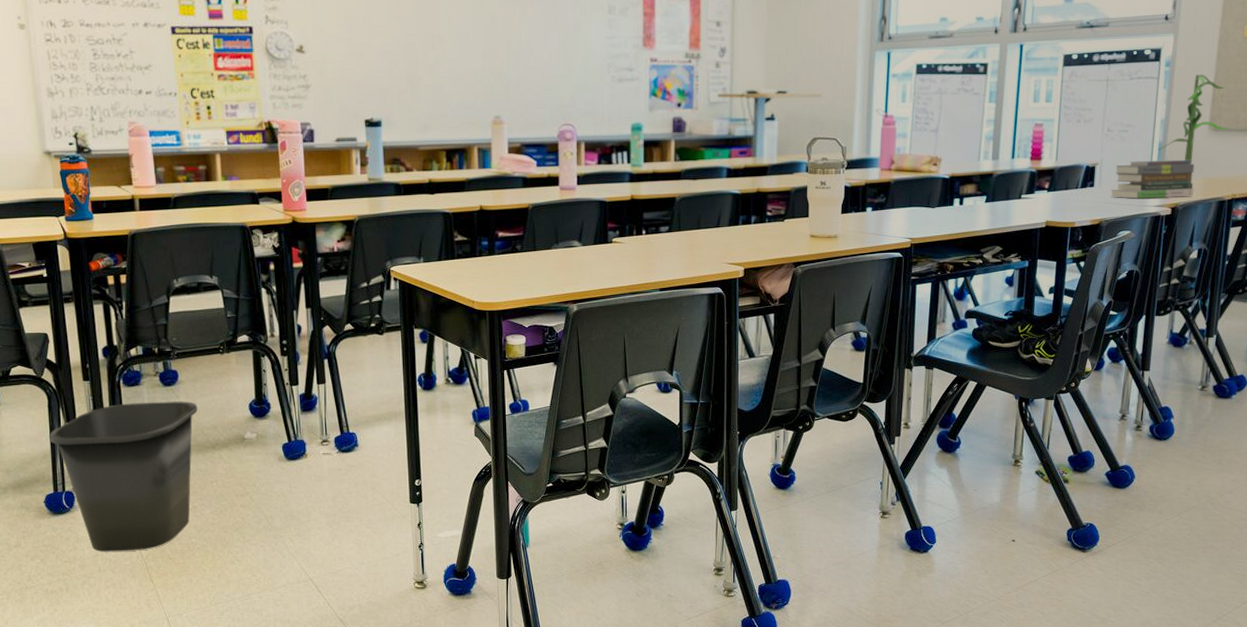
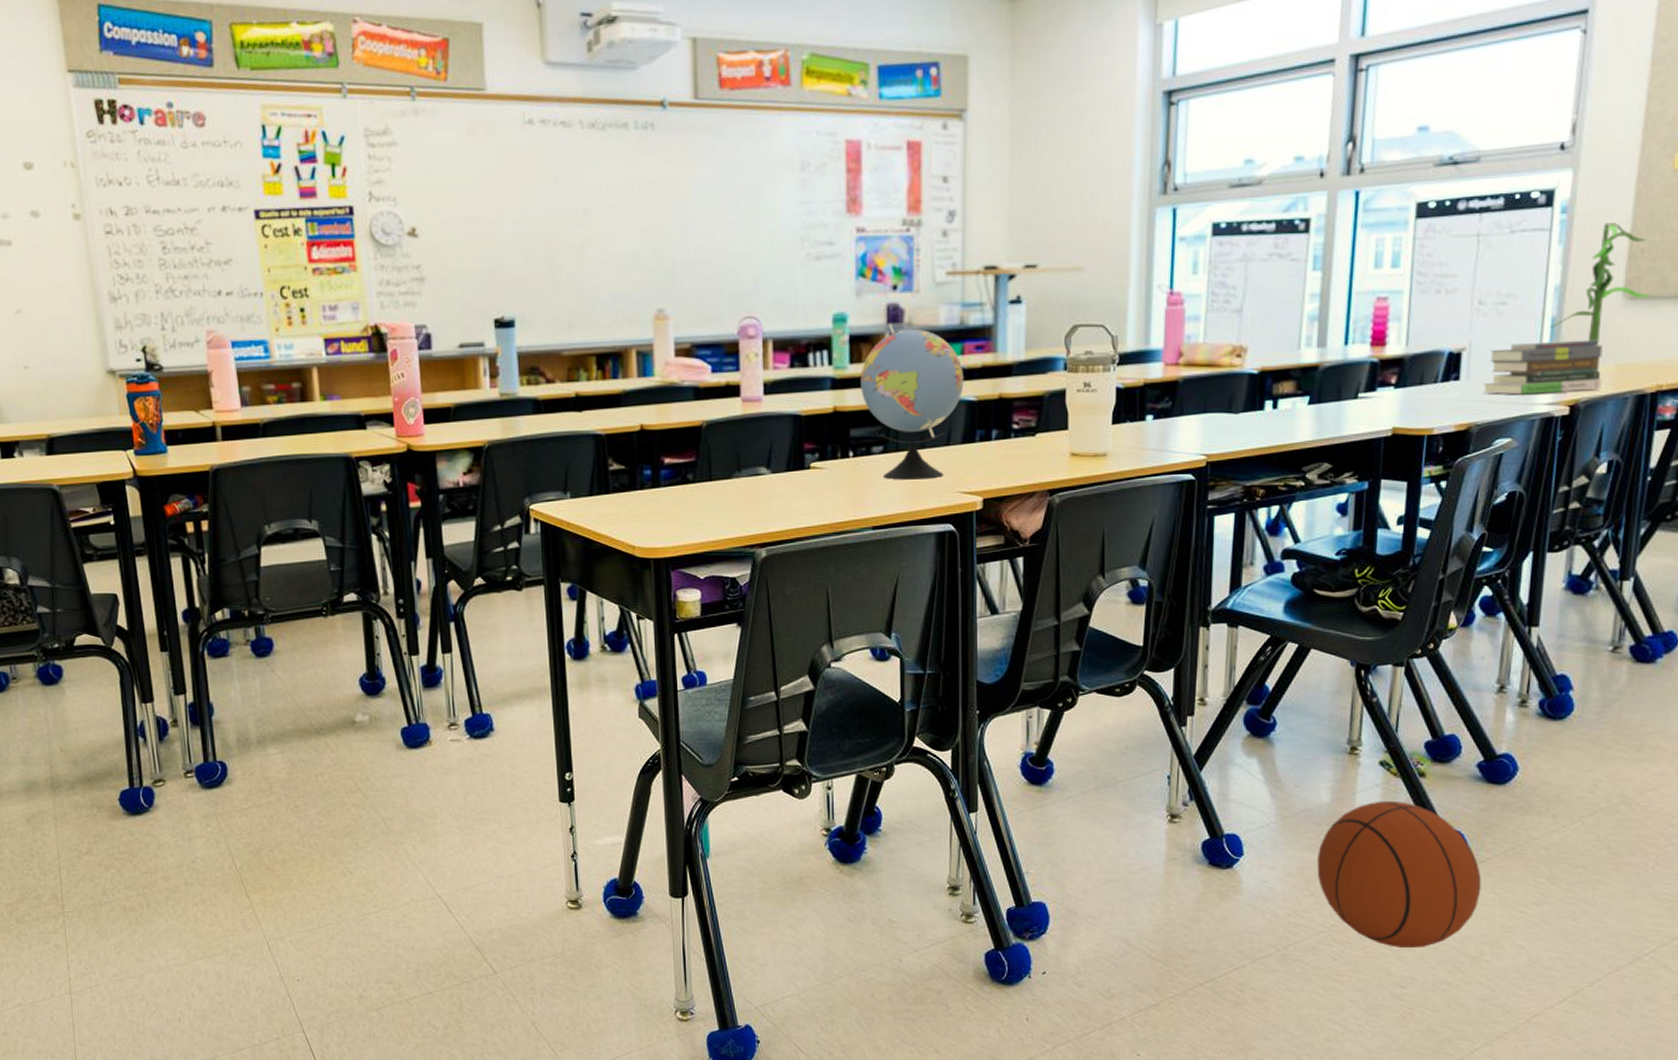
waste bin: present [48,401,198,552] -> none [121,676,298,861]
globe: none [646,132,731,253] -> present [853,323,964,480]
basketball: none [989,501,1108,613] -> present [1316,800,1481,949]

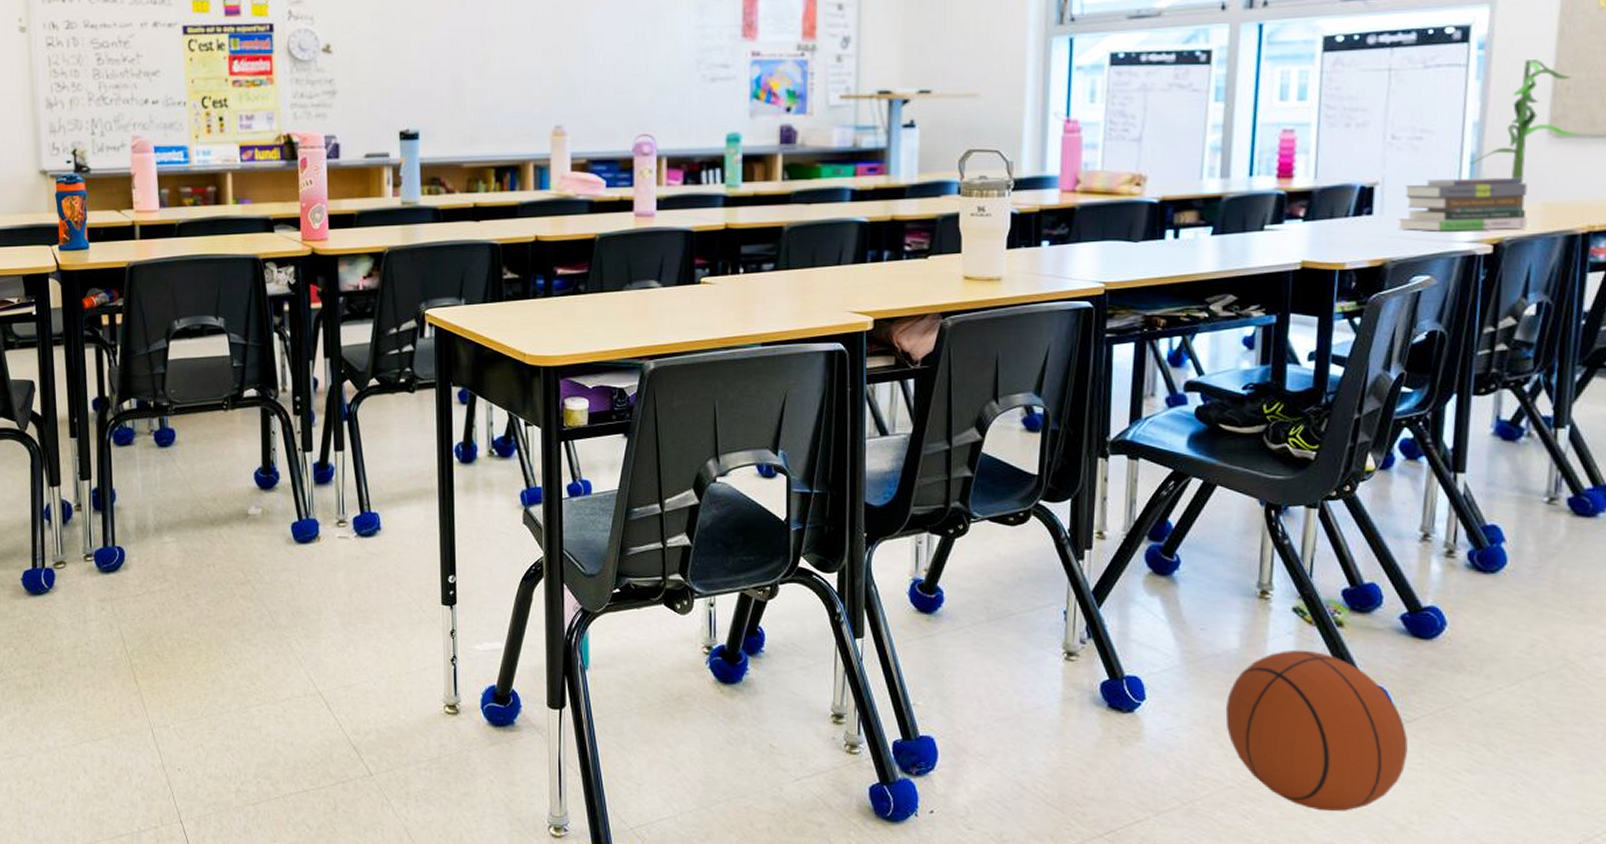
globe: present [853,323,964,480] -> none [745,144,856,298]

